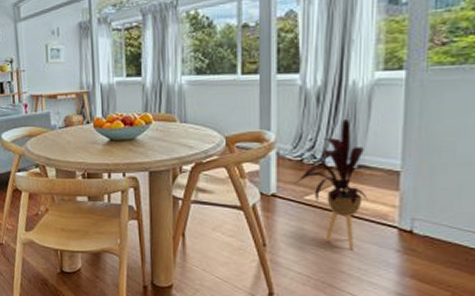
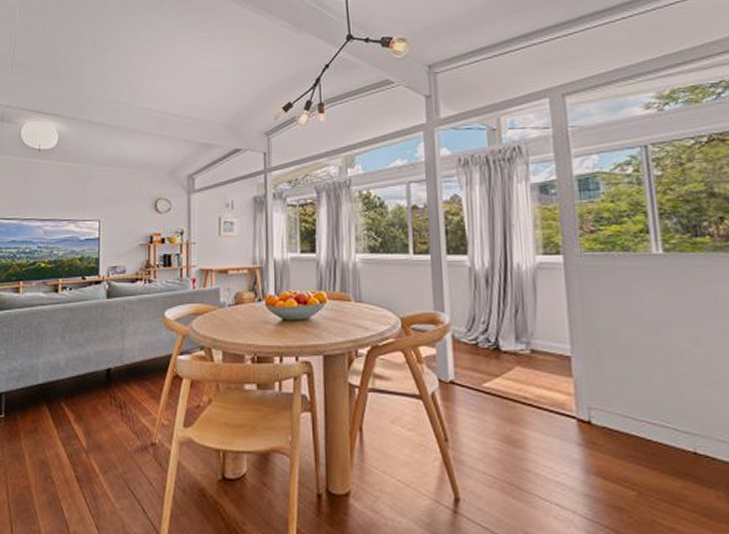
house plant: present [294,118,372,249] -> none [471,301,545,444]

